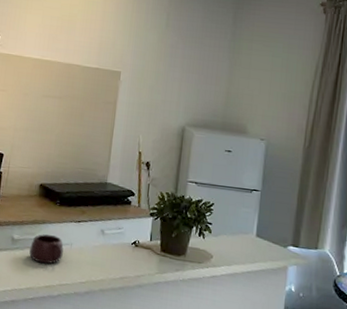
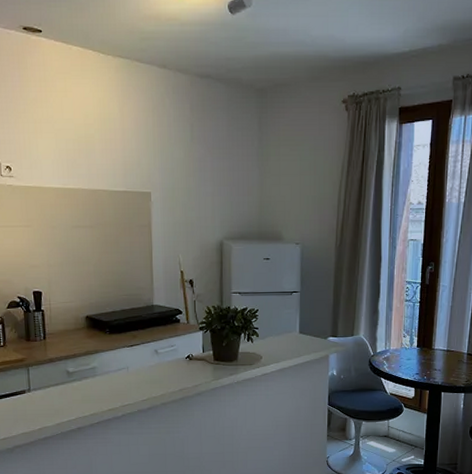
mug: present [29,234,64,264] -> none [87,363,121,390]

